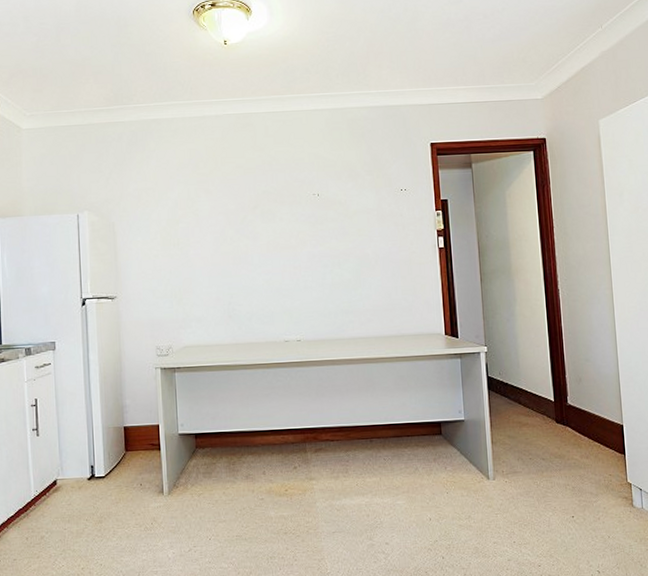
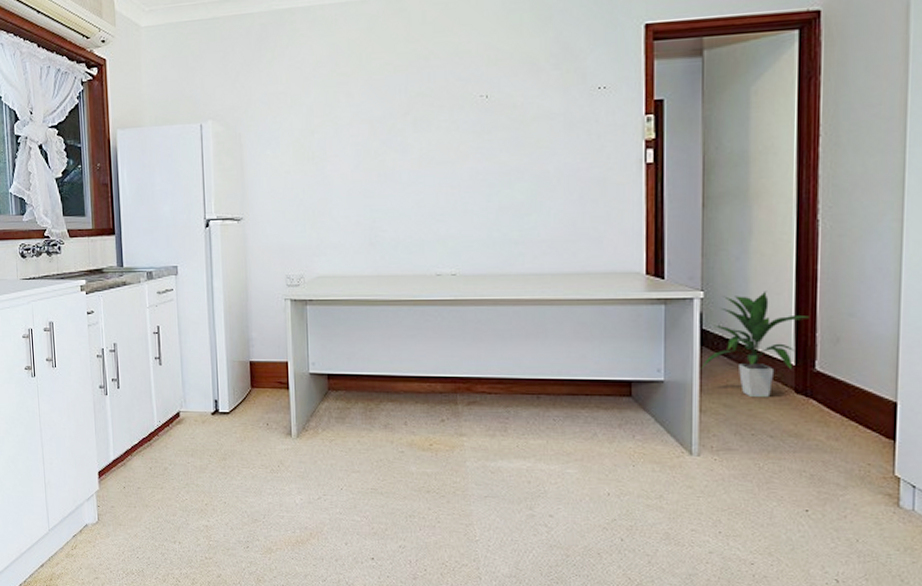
indoor plant: none [490,344,560,429] -> present [702,291,809,398]

